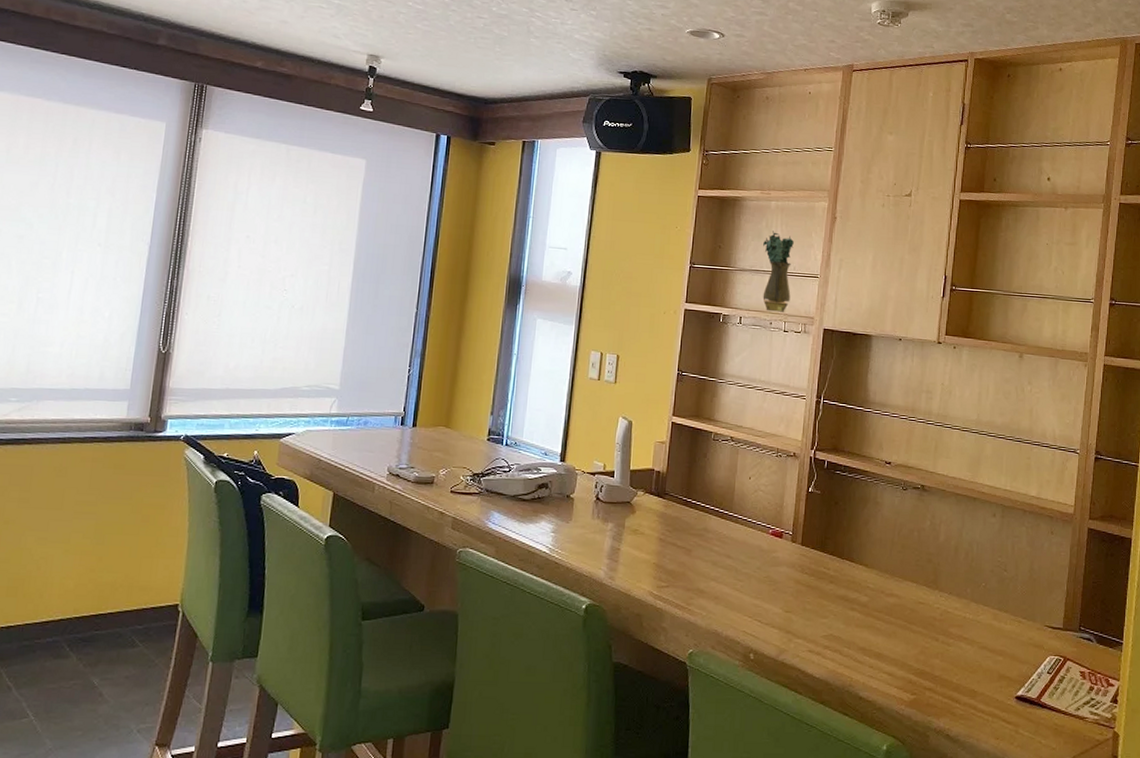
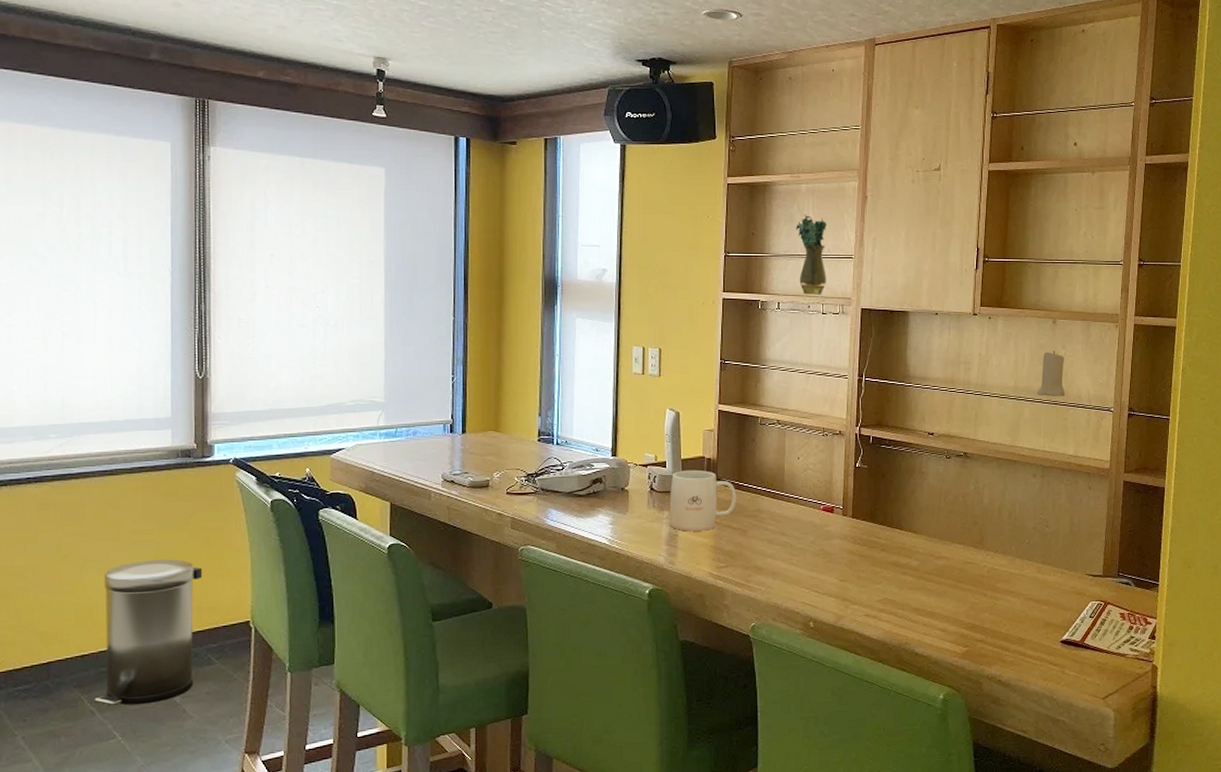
pedal bin: none [13,532,140,684] -> present [94,559,203,706]
mug: none [614,481,684,547] -> present [669,469,737,532]
candle: none [1000,386,1030,434] -> present [1037,350,1066,396]

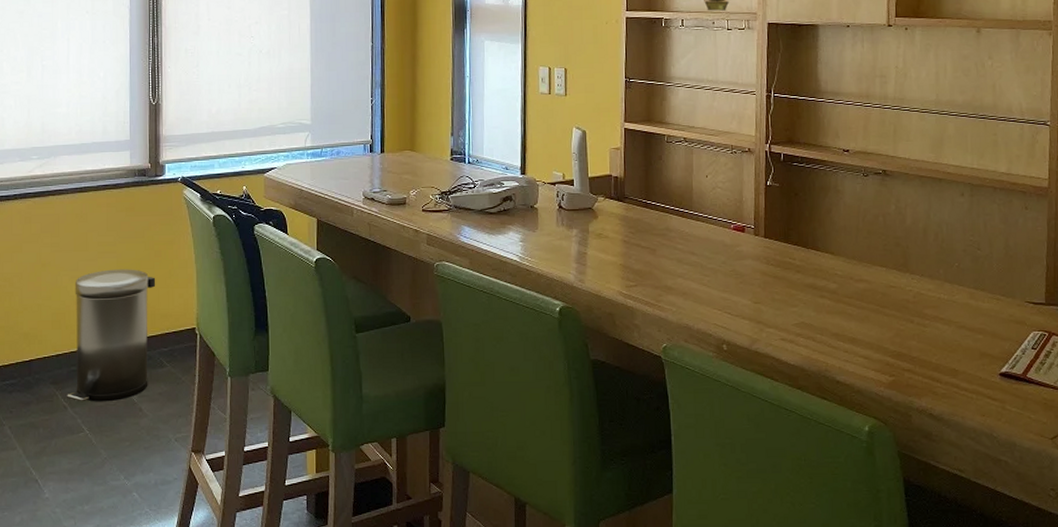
mug: present [669,469,737,532] -> none [577,188,645,250]
candle: present [1037,350,1066,396] -> none [961,61,995,110]

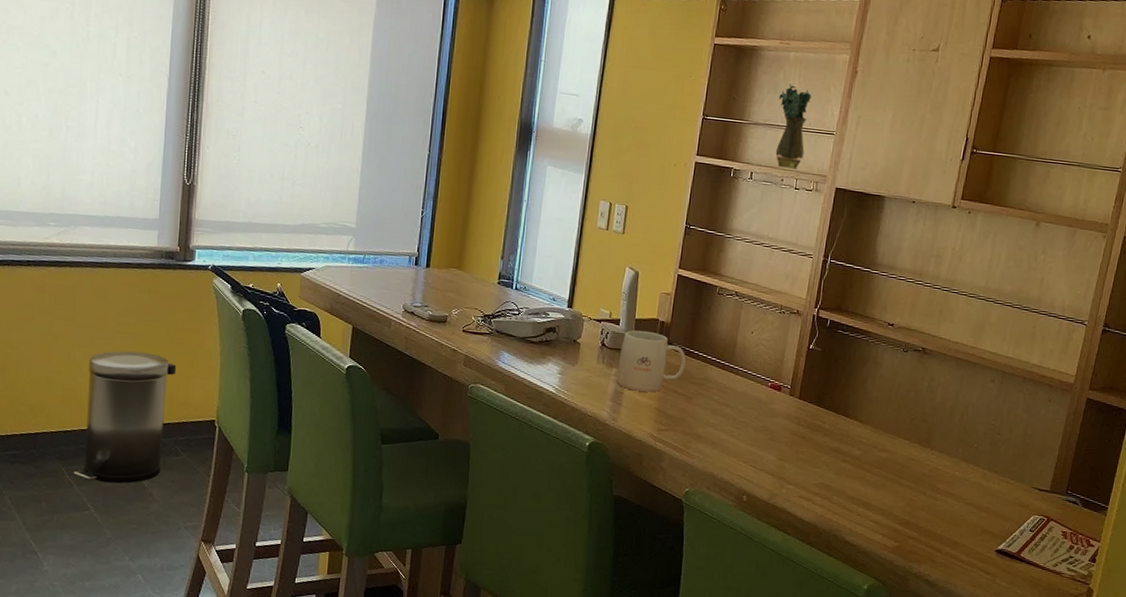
mug: none [577,188,645,250] -> present [617,330,686,393]

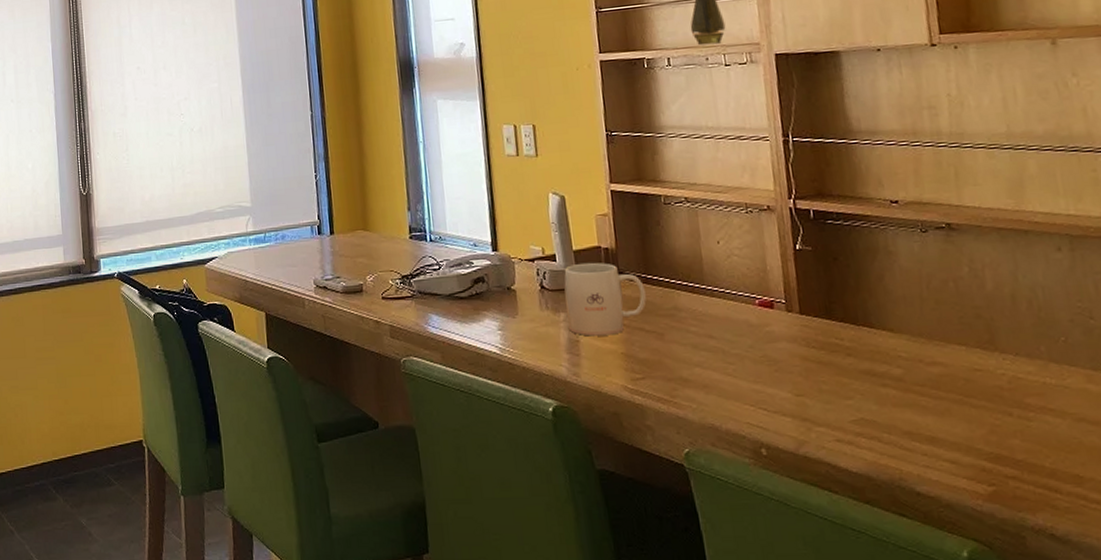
pedal bin: present [73,350,177,484] -> none [13,376,98,526]

